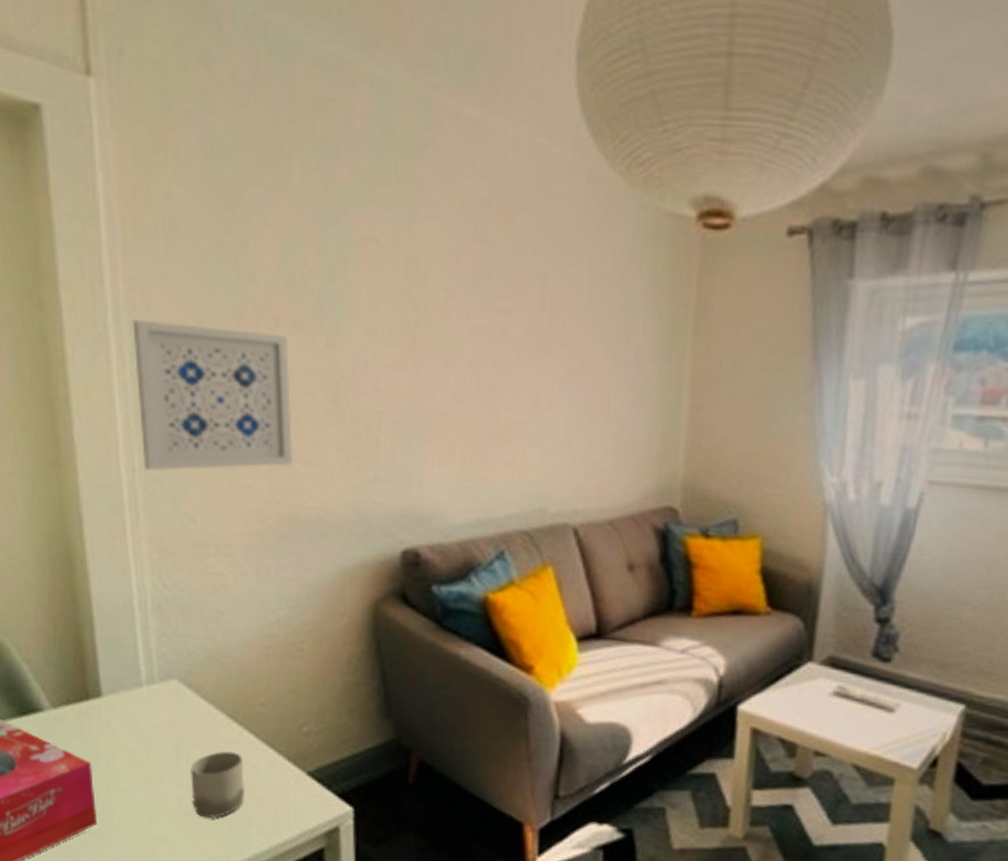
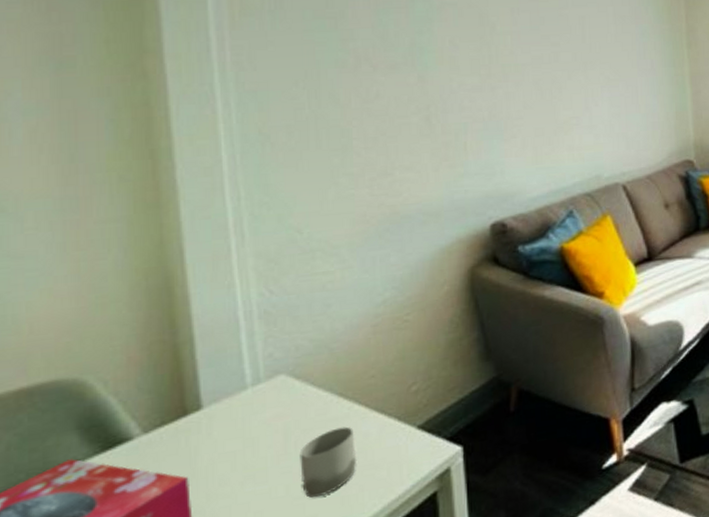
wall art: present [132,318,294,472] -> none [239,76,393,198]

